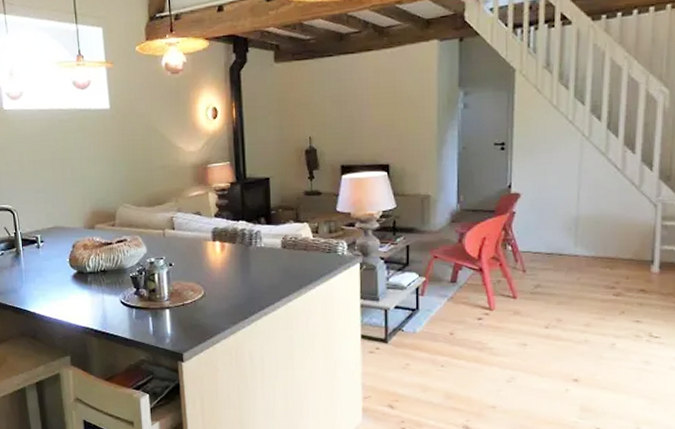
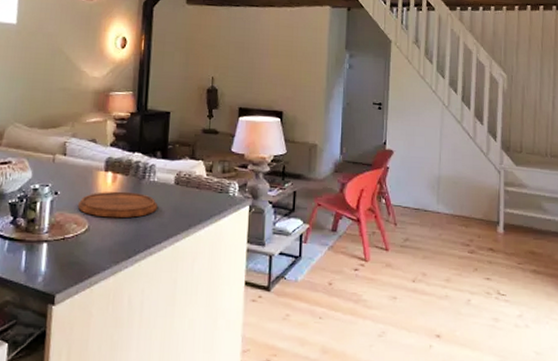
cutting board: none [191,258,267,284] -> present [77,191,157,218]

